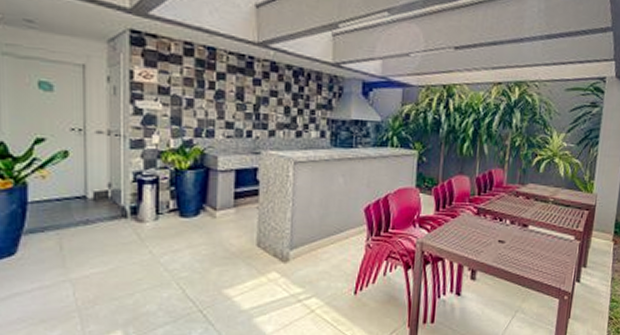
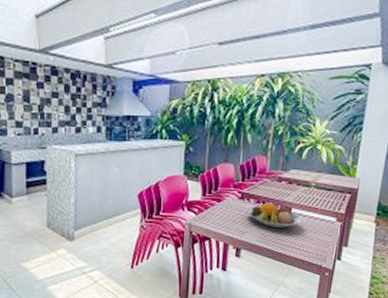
fruit bowl: none [483,219,540,247] -> present [246,202,301,228]

